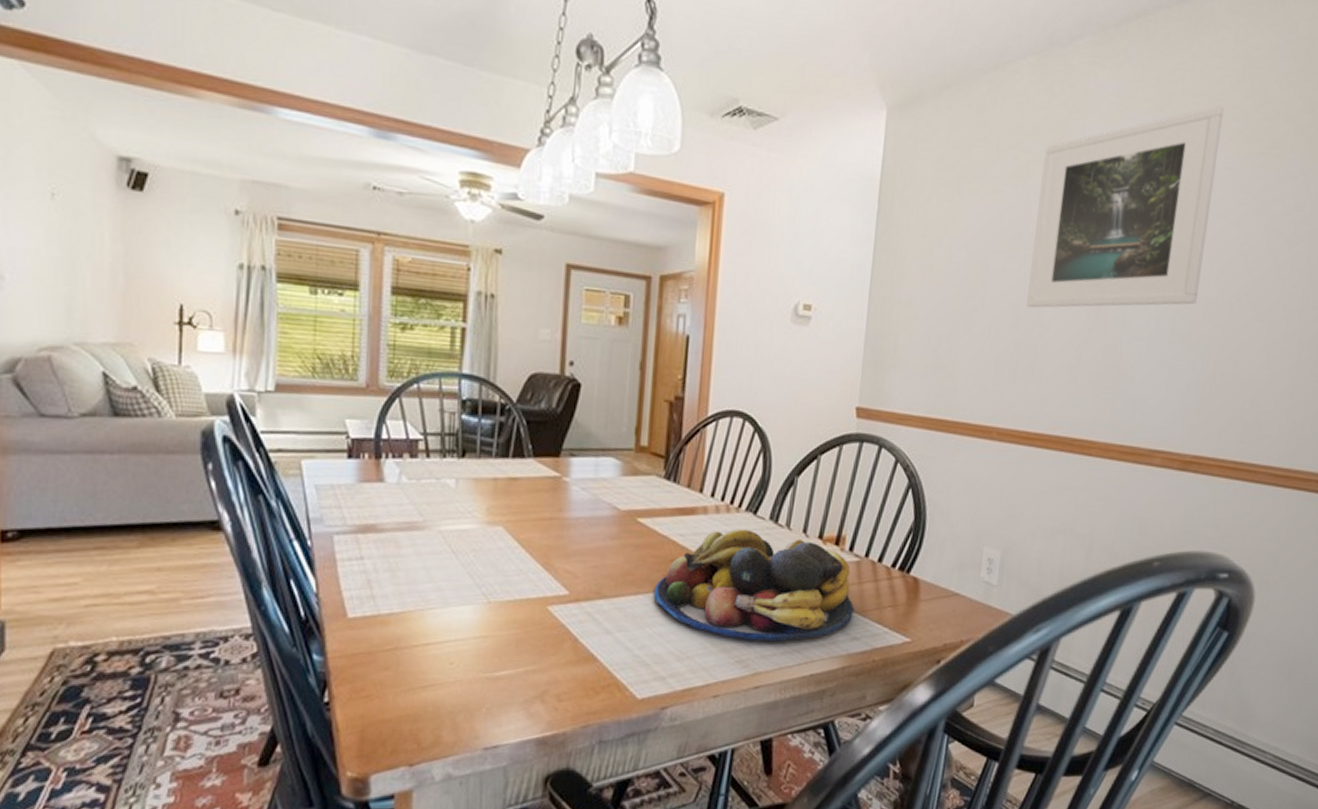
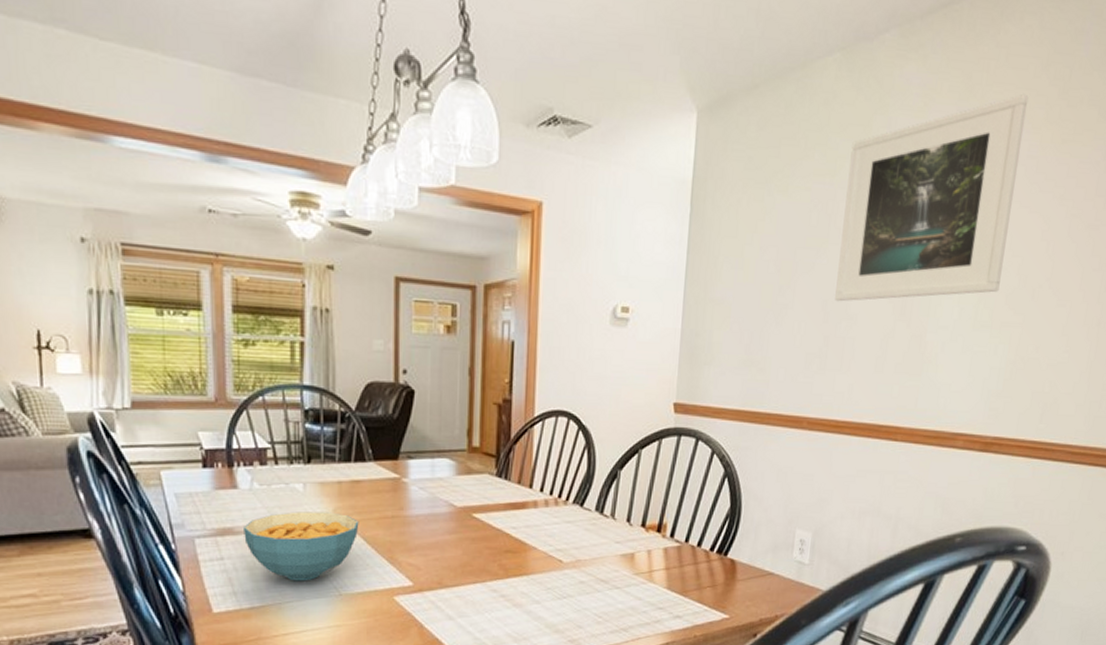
cereal bowl: none [387,509,514,586] -> present [244,511,359,581]
fruit bowl: present [653,529,854,642] -> none [490,520,676,622]

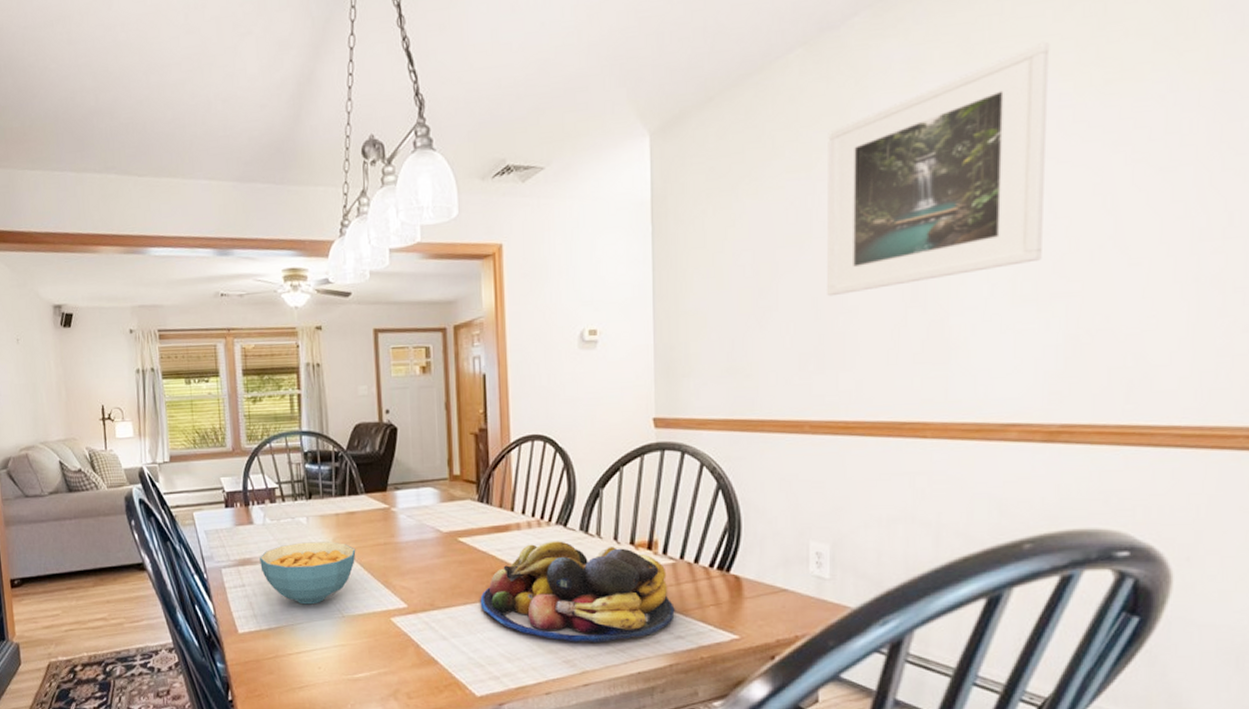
fruit bowl: none [490,520,676,622] -> present [480,541,675,642]

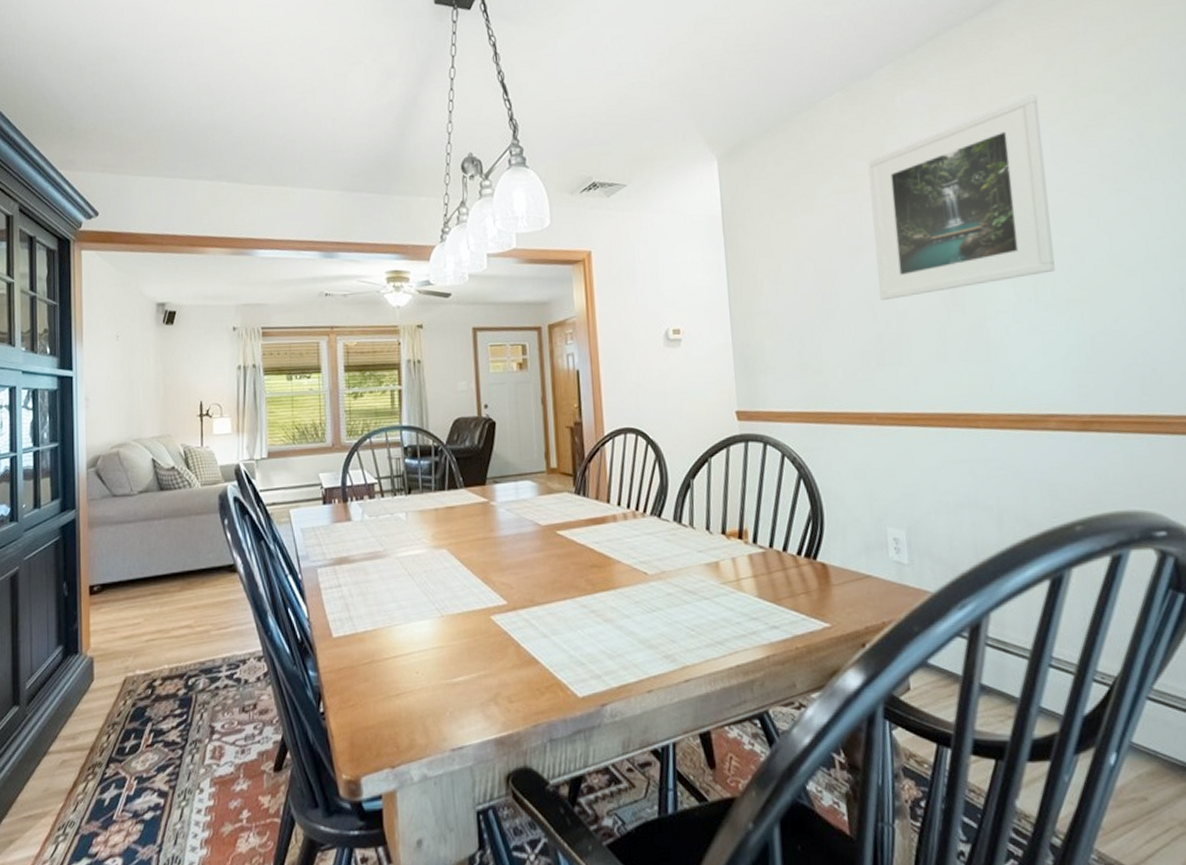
cereal bowl: present [260,542,356,605] -> none [357,537,455,605]
fruit bowl: present [480,541,675,642] -> none [579,532,768,636]

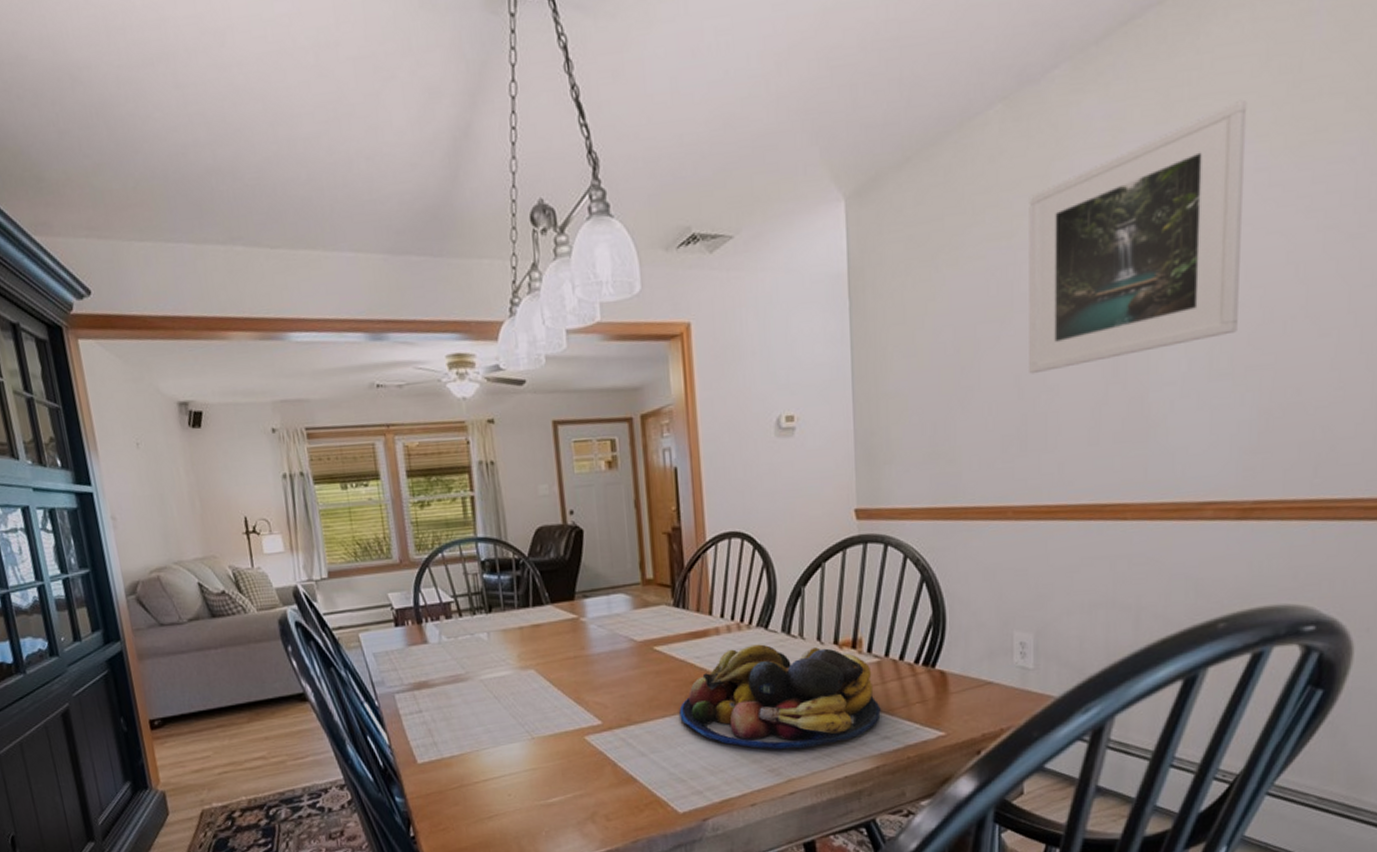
fruit bowl: none [579,532,768,636] -> present [679,644,881,750]

